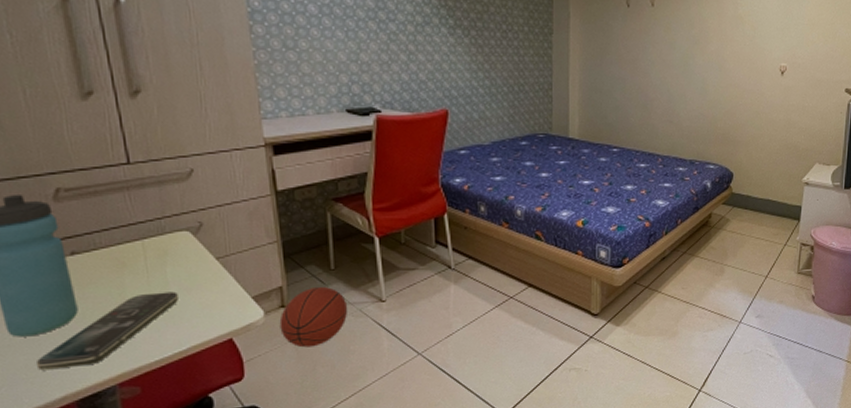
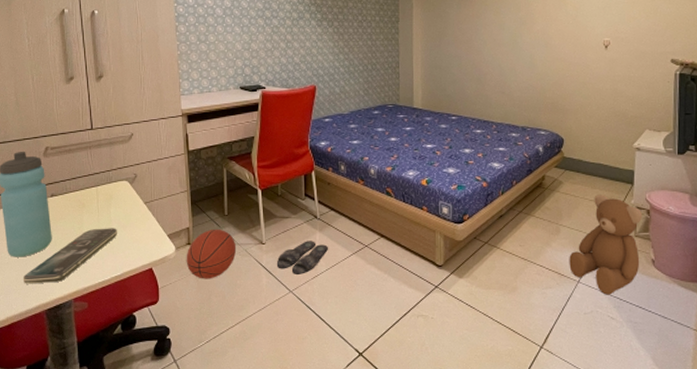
slippers: none [402,294,465,334] -> present [277,241,328,274]
teddy bear: none [732,232,806,334] -> present [569,194,642,295]

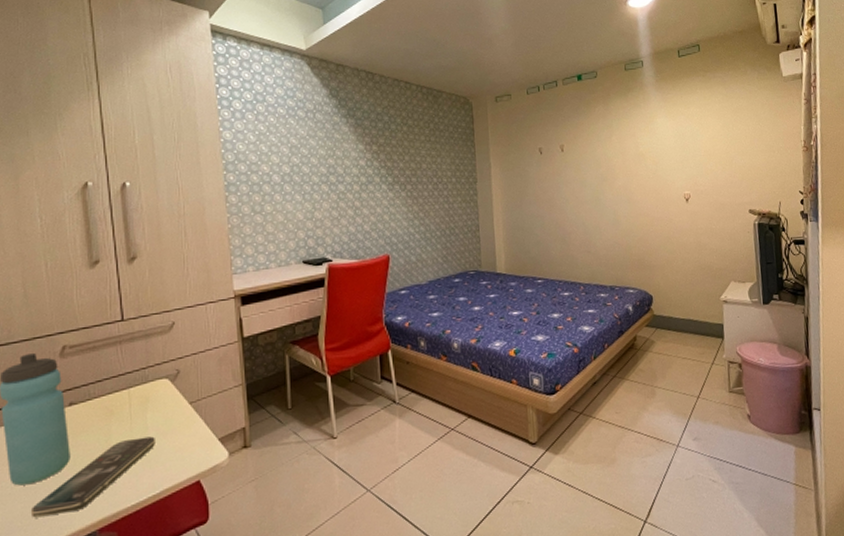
basketball: present [186,229,237,279] -> none [242,425,303,488]
slippers: present [277,241,328,274] -> none [352,429,409,470]
teddy bear: present [569,194,642,295] -> none [666,351,736,457]

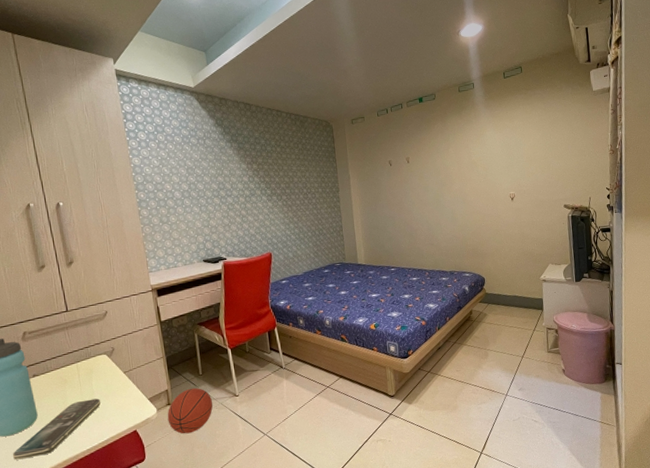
basketball: none [242,425,303,488] -> present [167,387,213,434]

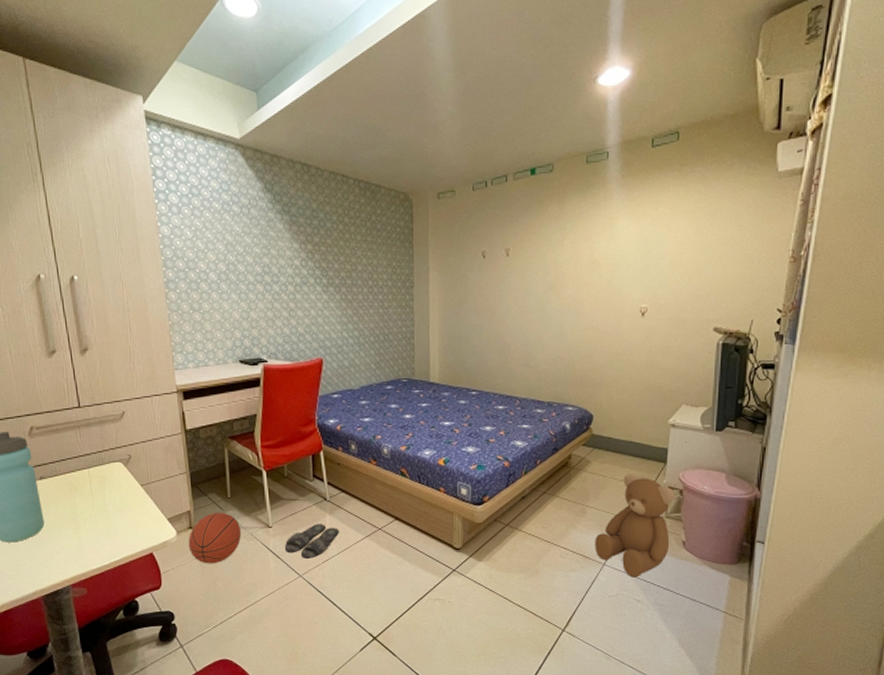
mobile phone: present [12,398,101,460] -> none [16,512,114,570]
slippers: none [251,388,295,419] -> present [285,524,339,558]
teddy bear: none [497,321,554,403] -> present [595,474,674,578]

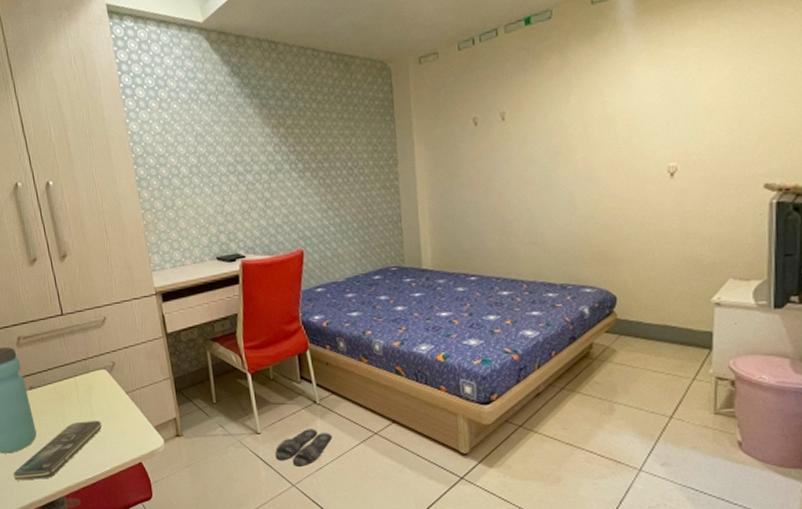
mobile phone: none [16,512,114,570] -> present [13,420,102,481]
basketball: present [188,512,242,564] -> none [176,418,230,473]
teddy bear: present [595,474,674,578] -> none [627,363,724,485]

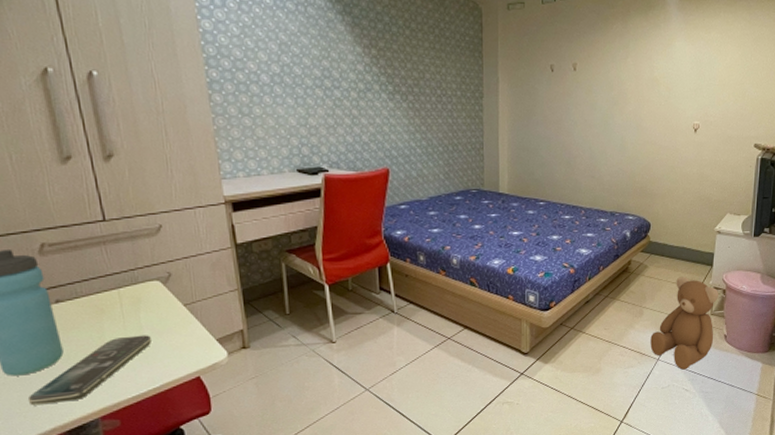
slippers: present [275,429,332,467] -> none [350,336,407,372]
teddy bear: none [627,363,724,485] -> present [650,277,718,370]

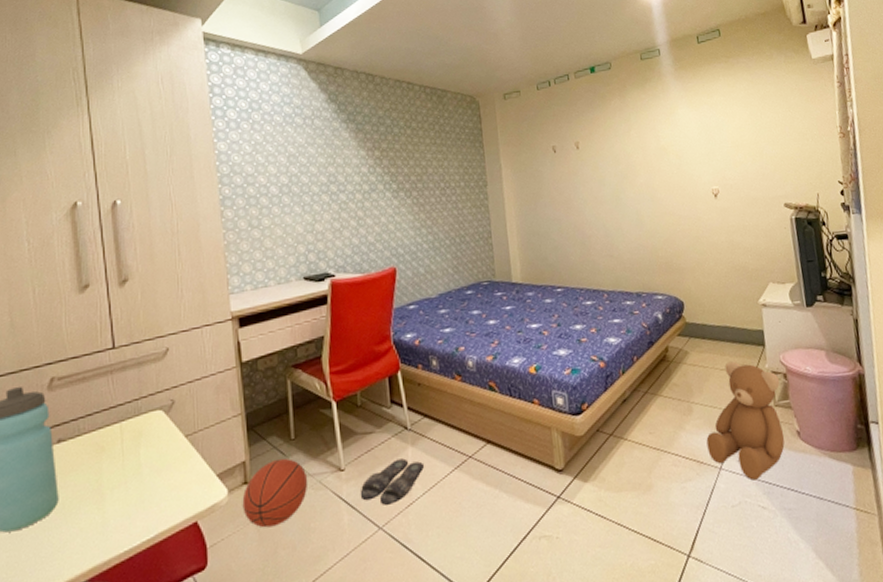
mobile phone: present [27,335,151,406] -> none [16,474,149,568]
basketball: none [241,329,303,385] -> present [242,458,309,528]
slippers: none [350,336,407,372] -> present [361,458,424,505]

